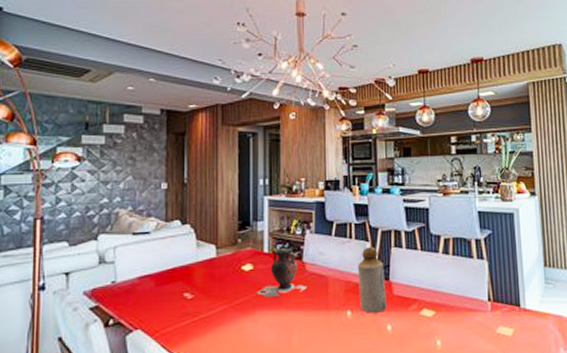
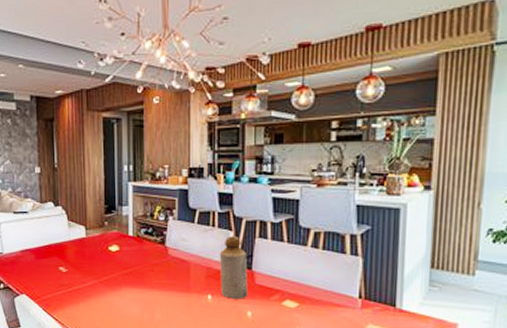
vase: present [255,248,307,297] -> none [121,233,169,276]

